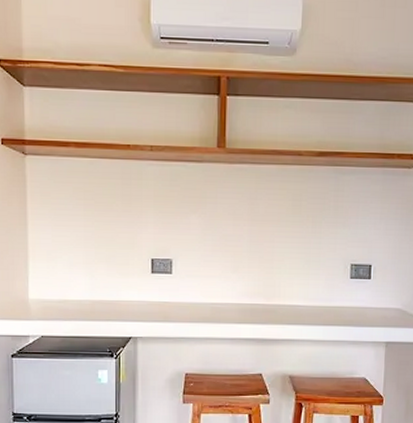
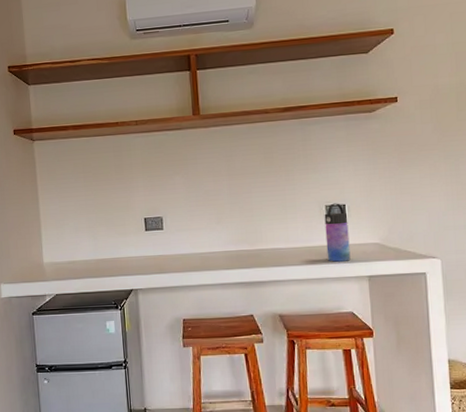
water bottle: none [346,262,373,325] -> present [324,203,351,262]

